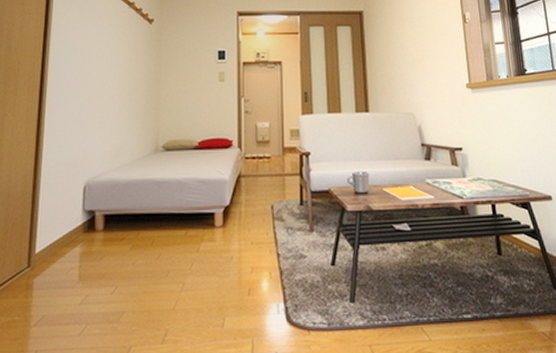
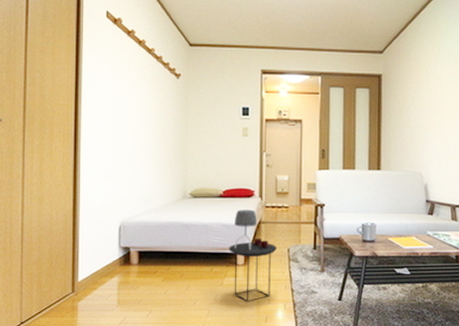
side table: none [205,162,259,271] -> present [228,209,277,302]

